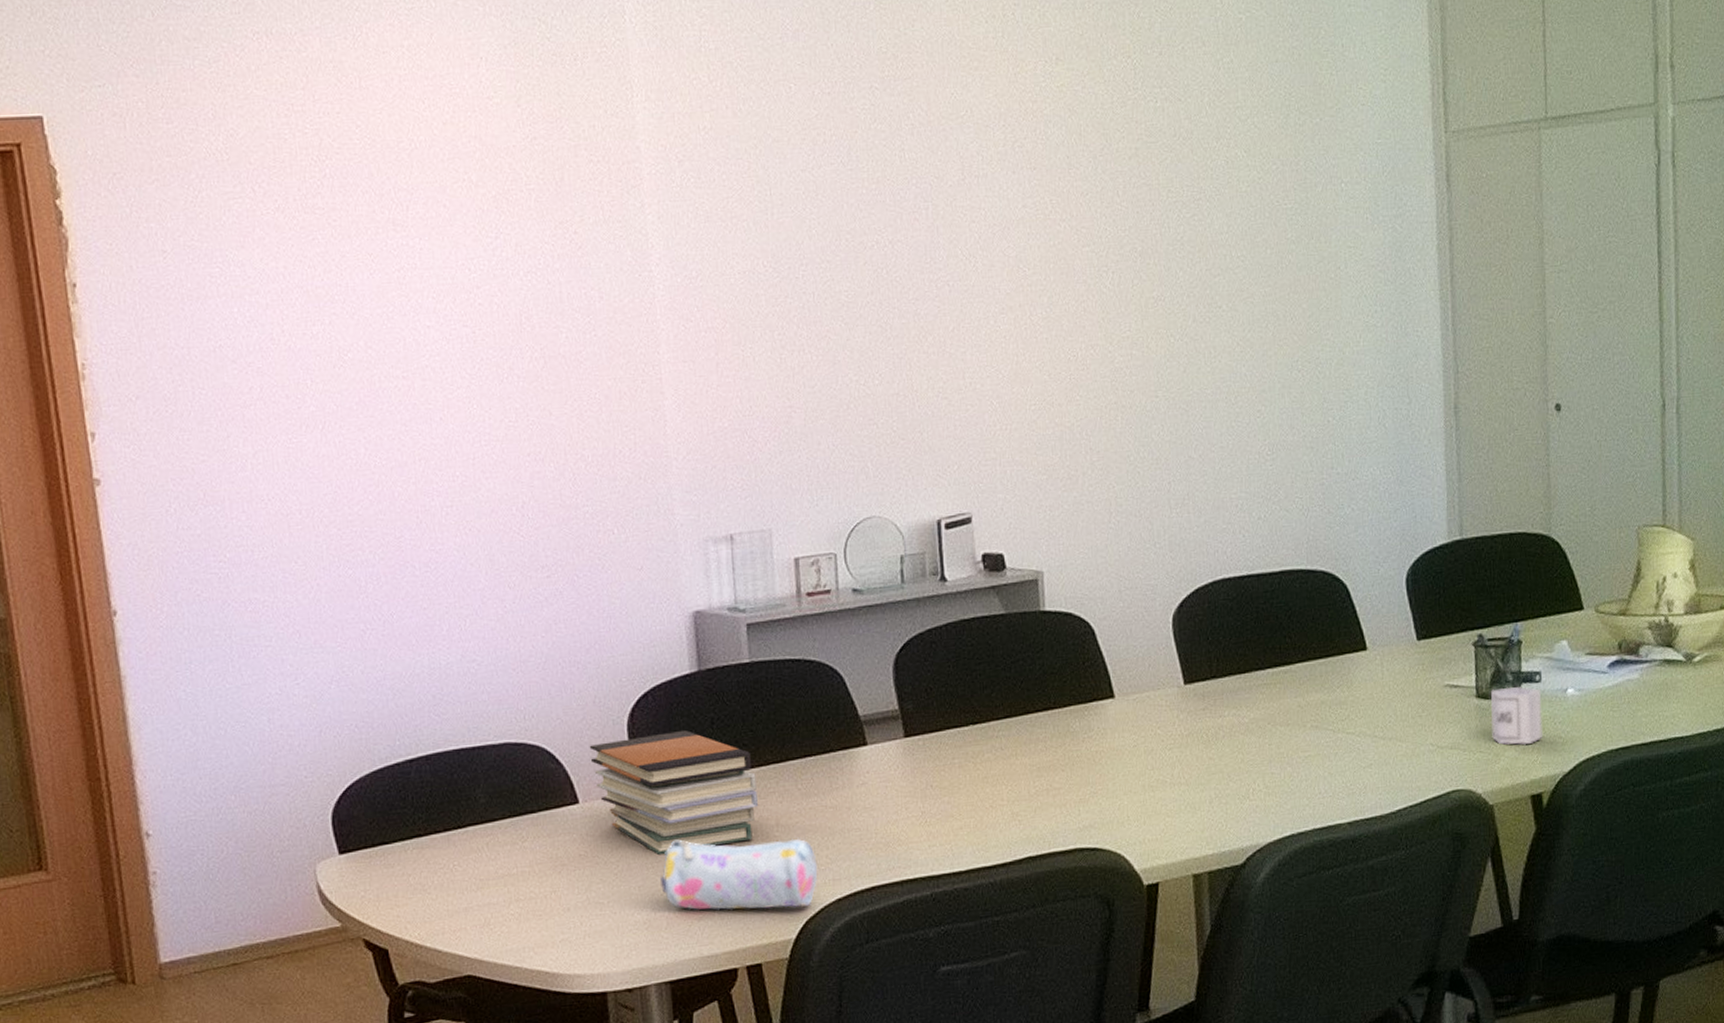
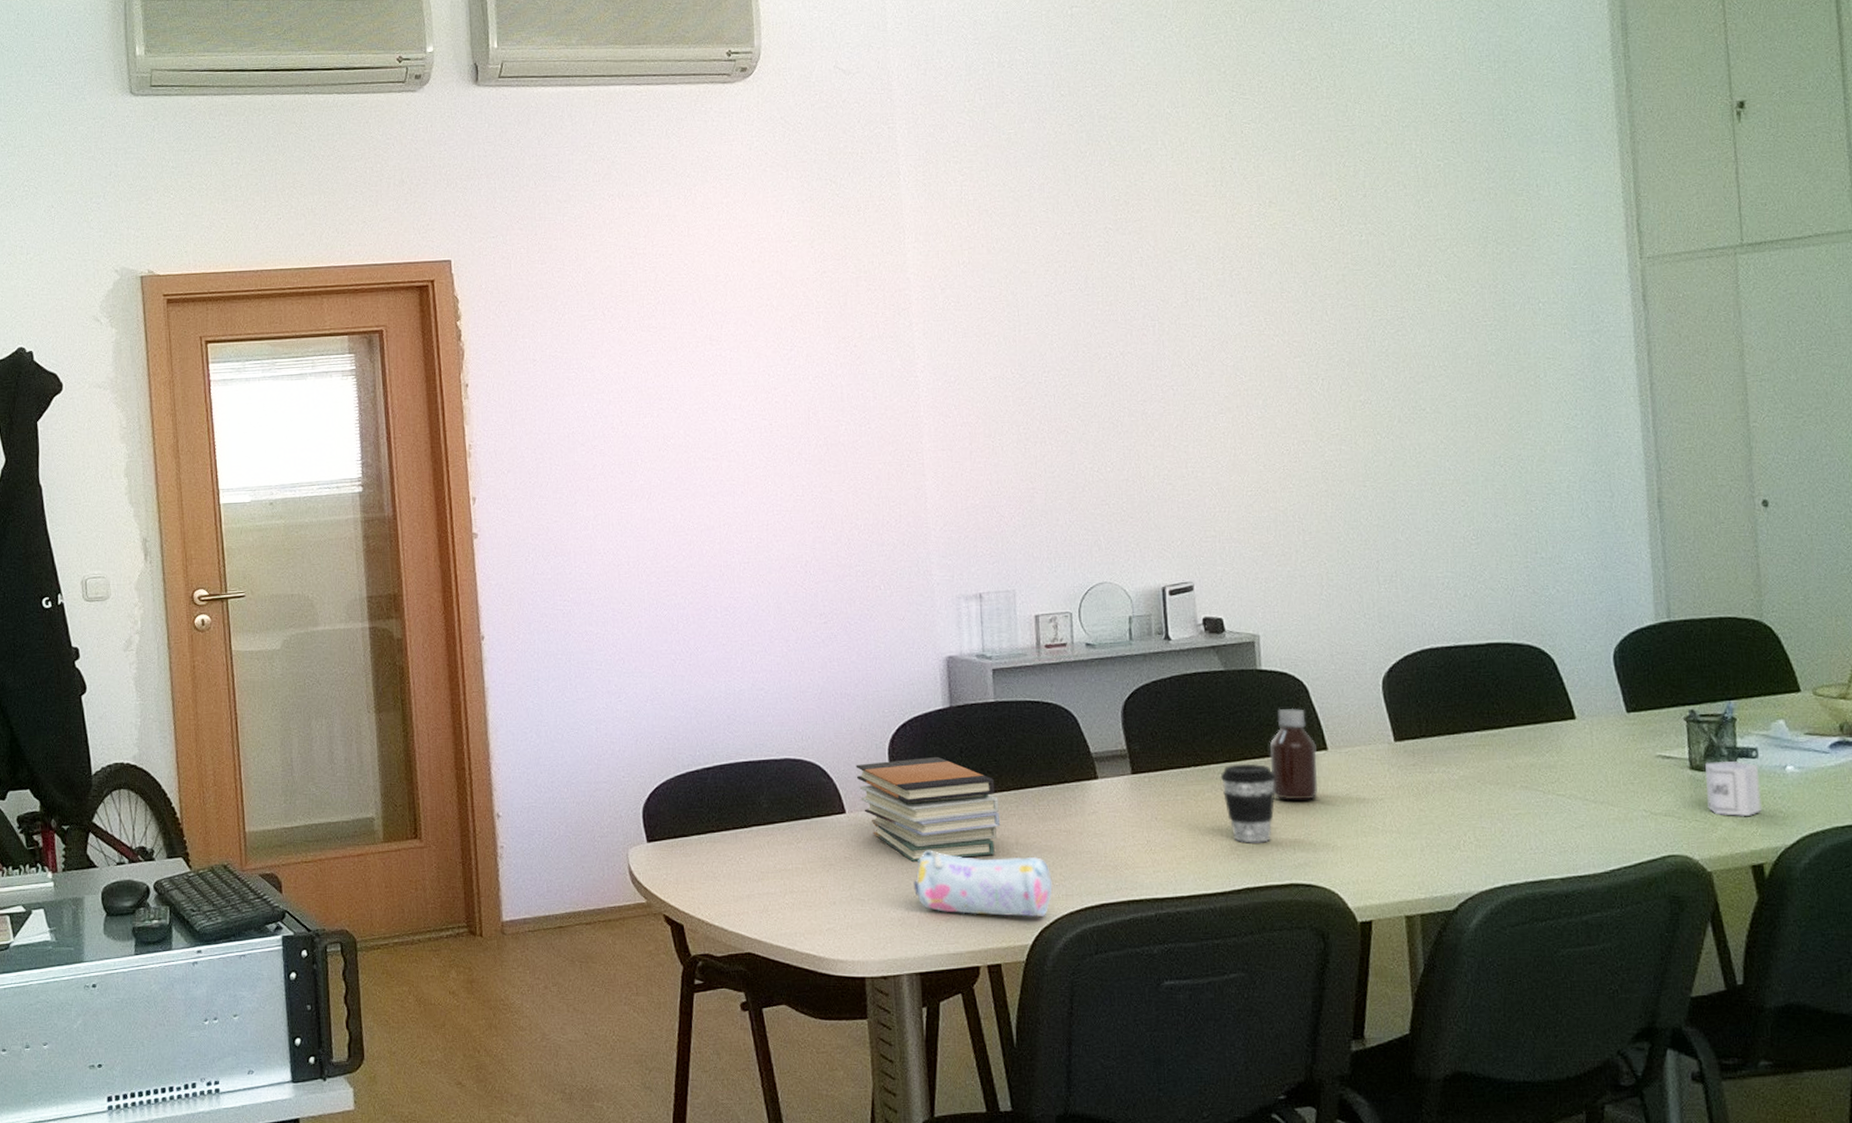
coffee cup: none [1000,717,1060,808] -> present [1220,763,1276,843]
bottle: none [1054,652,1104,757] -> present [1270,708,1318,800]

